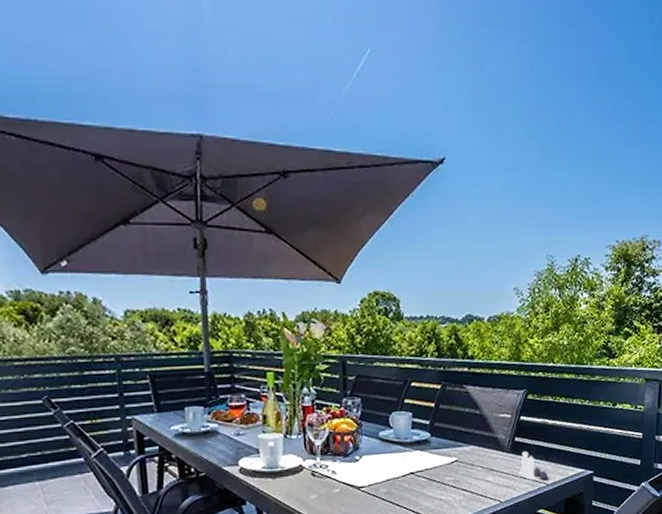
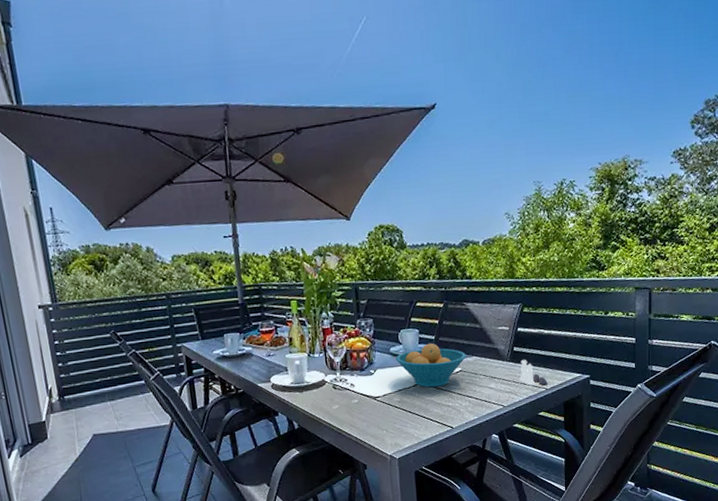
fruit bowl: none [384,428,463,479] -> present [395,343,466,388]

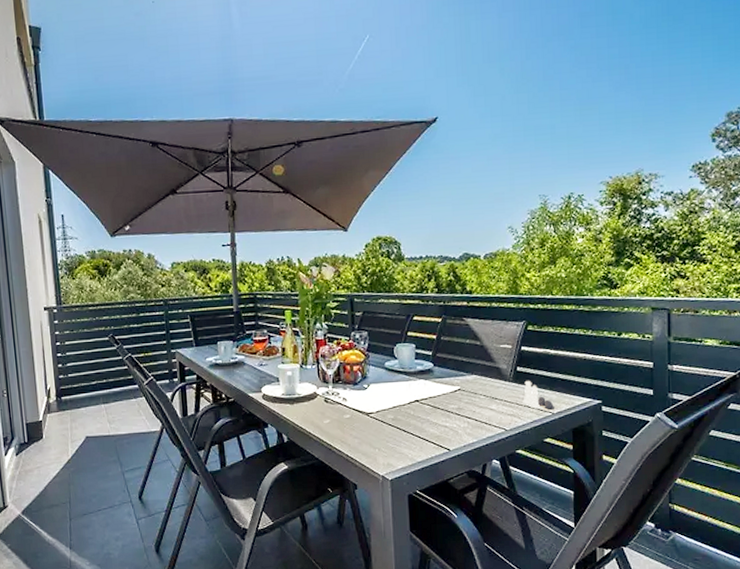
fruit bowl: present [395,343,466,388] -> none [390,359,465,406]

